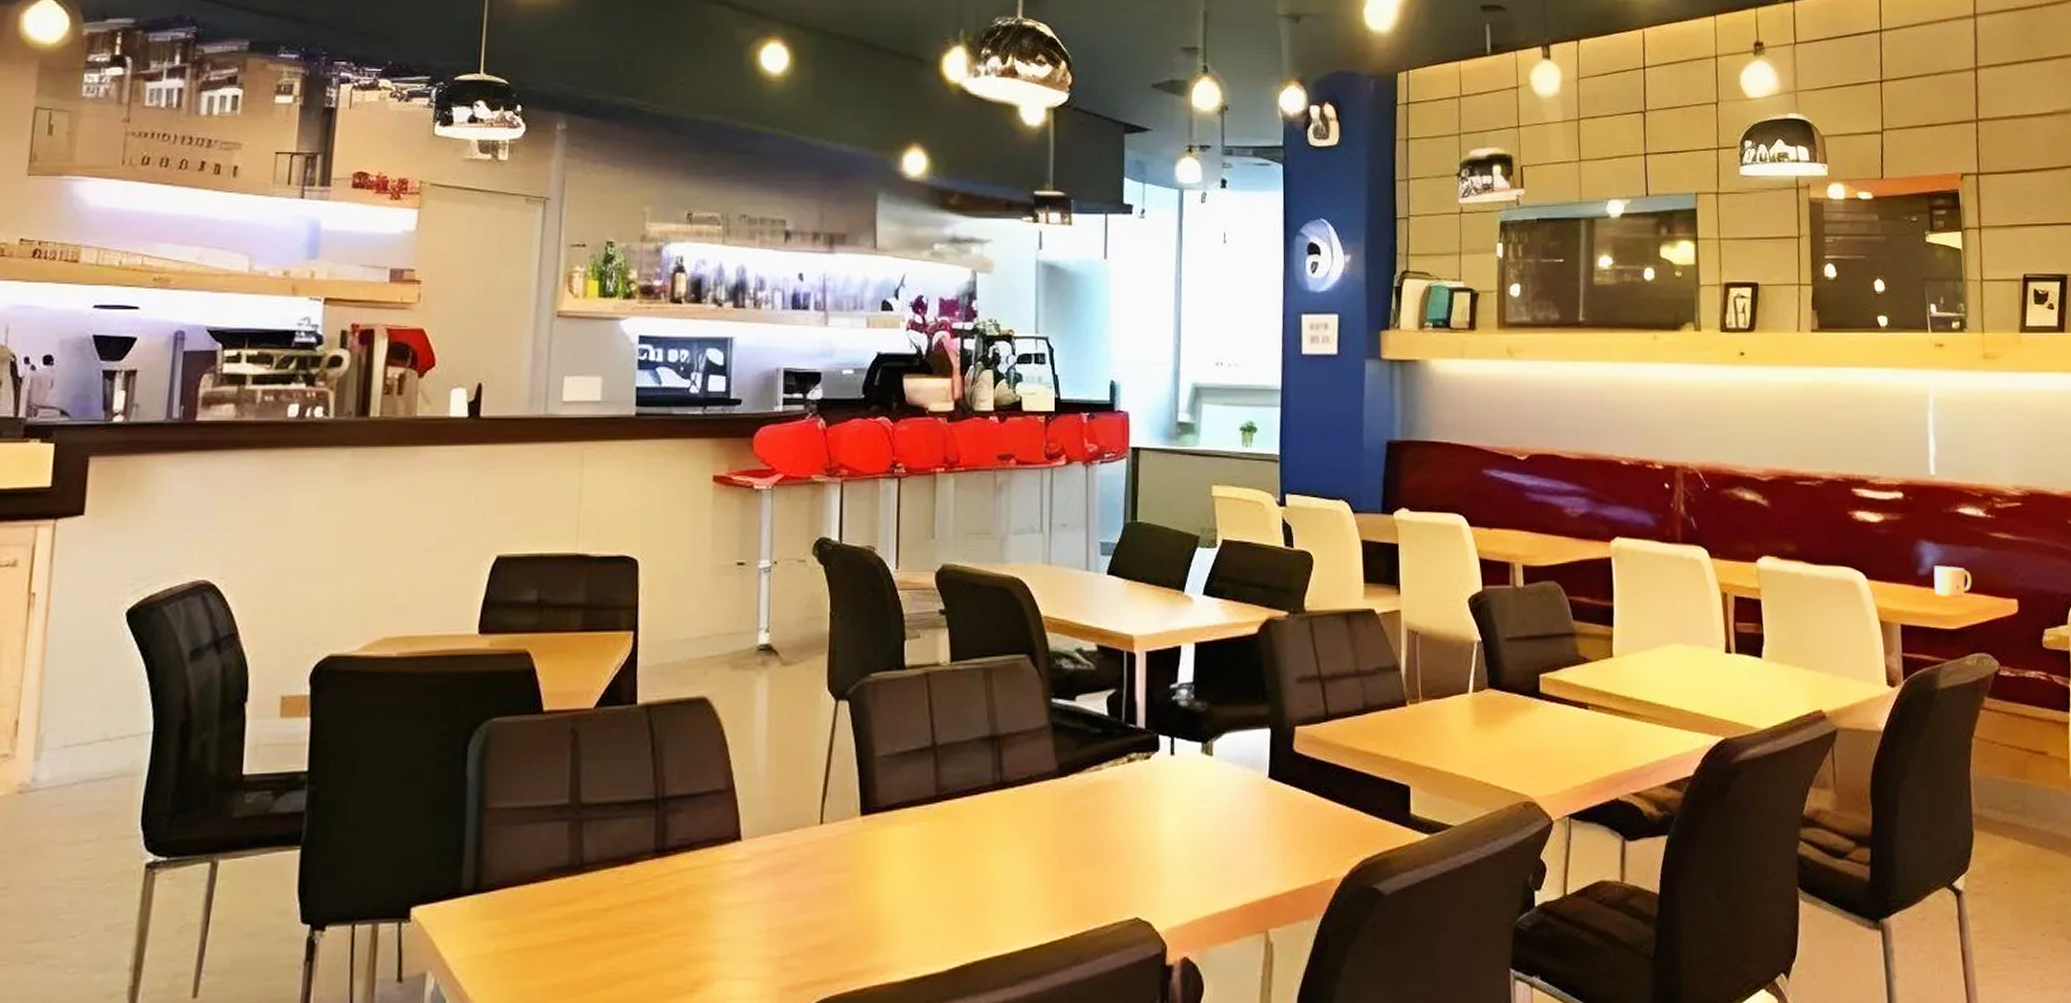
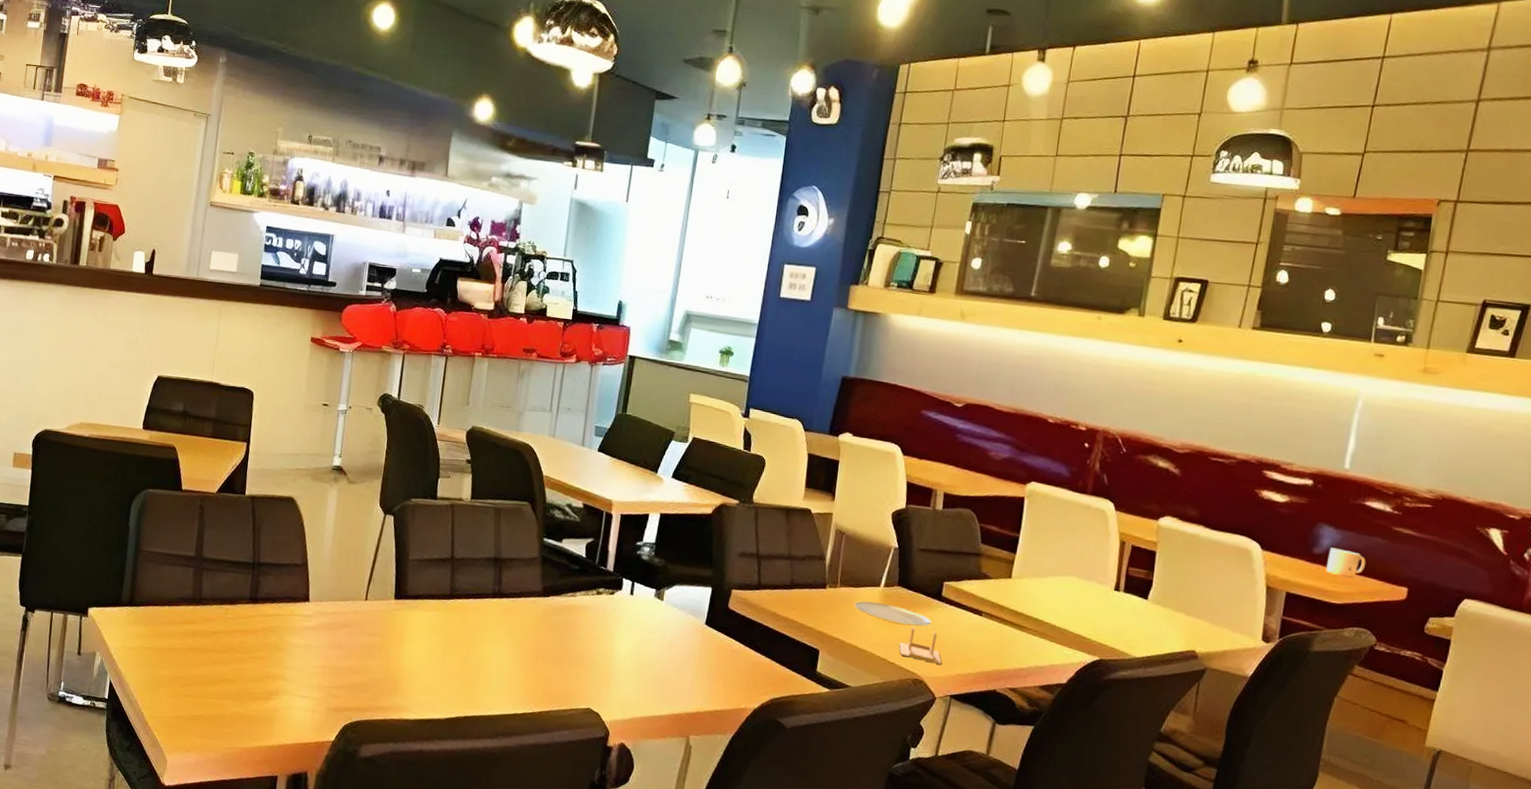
plate: none [1442,713,1533,738] -> present [854,601,931,627]
napkin holder: none [1501,736,1554,778] -> present [899,626,942,665]

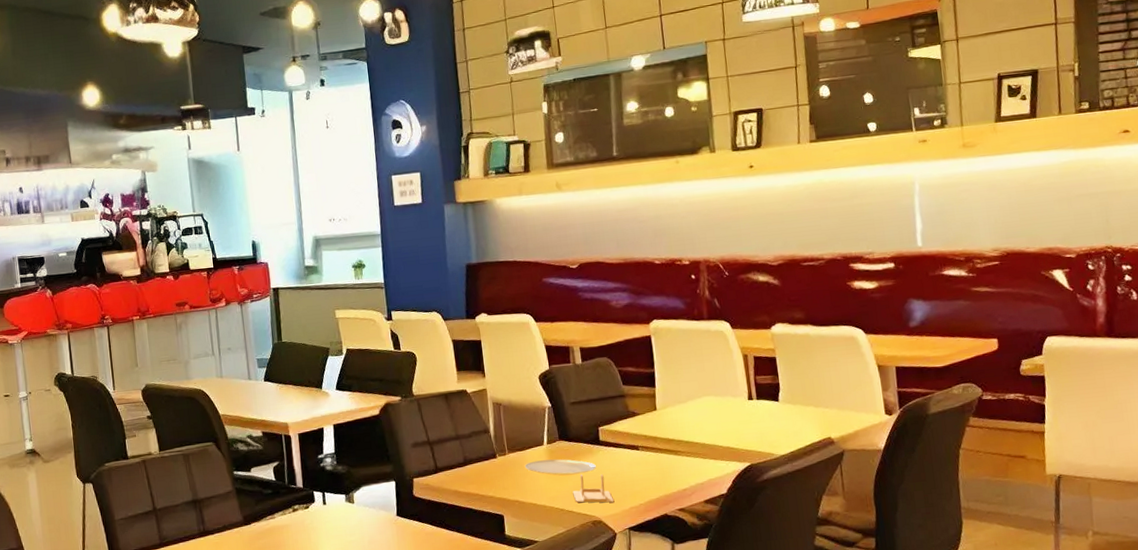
mug: present [1326,547,1366,578] -> none [923,317,957,342]

